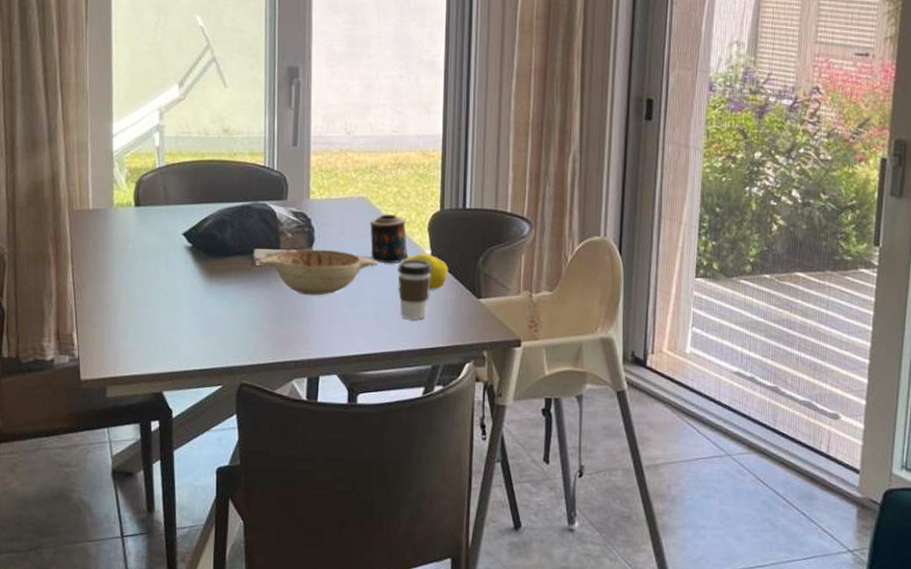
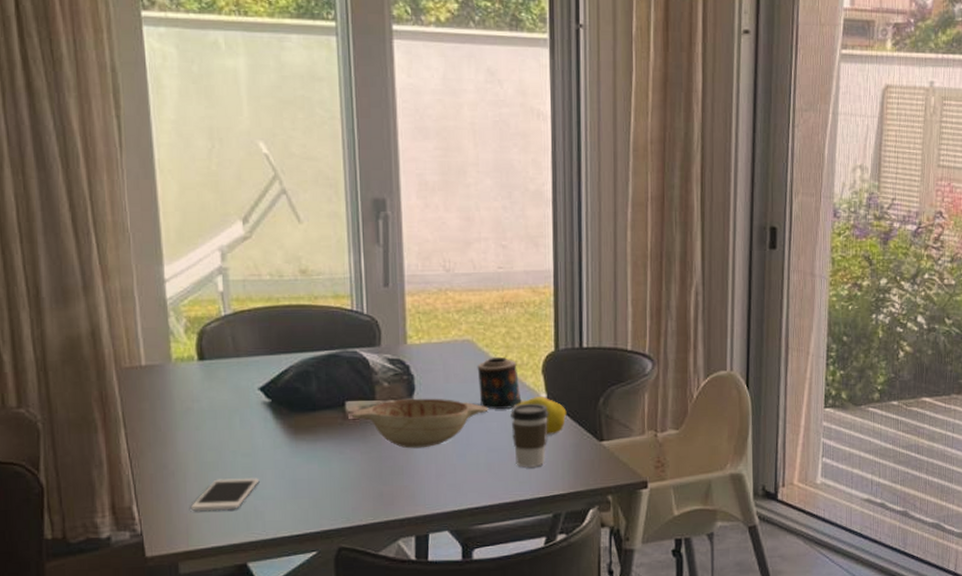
cell phone: none [119,313,178,343] -> present [190,478,260,512]

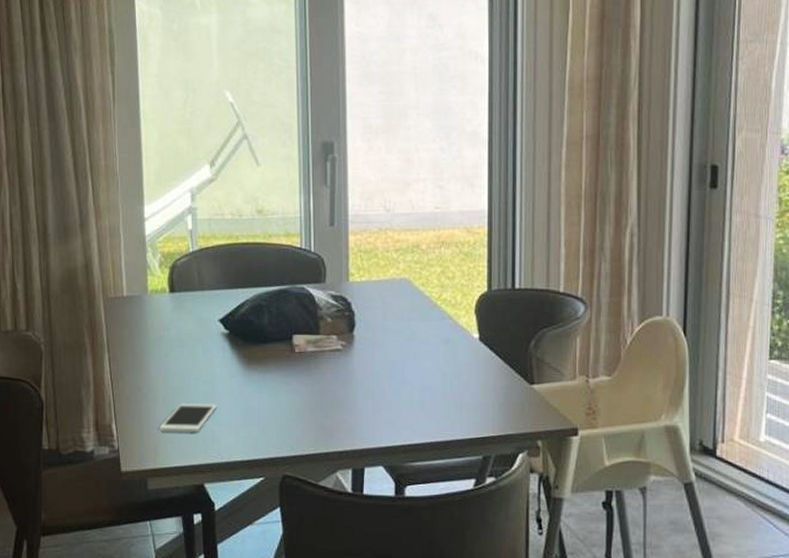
decorative bowl: present [351,398,488,449] -> none [298,334,423,383]
candle: present [477,357,526,409] -> none [413,297,458,348]
coffee cup: present [510,403,549,468] -> none [444,343,481,409]
fruit: present [515,396,567,436] -> none [449,337,498,377]

